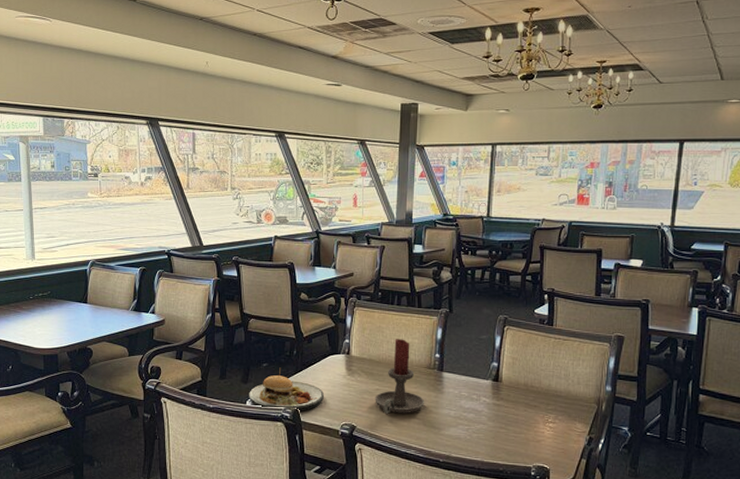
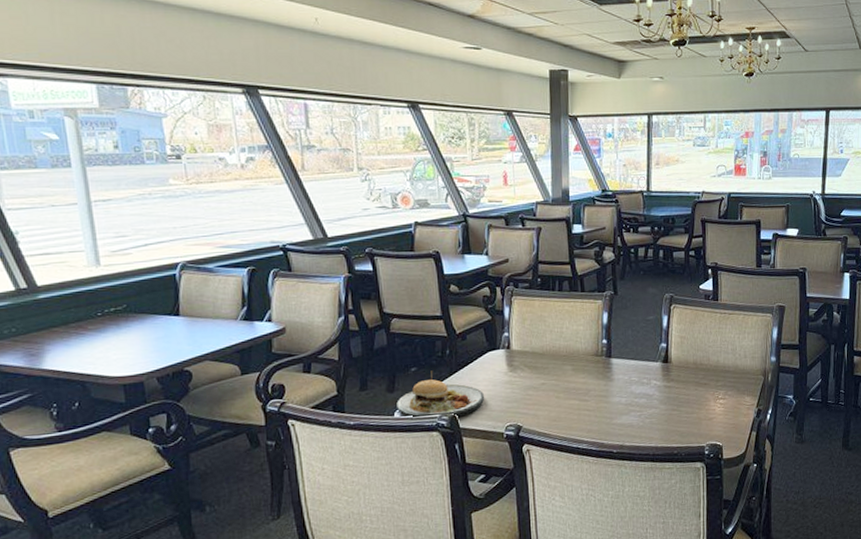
candle holder: present [375,339,425,414] -> none [540,327,595,409]

